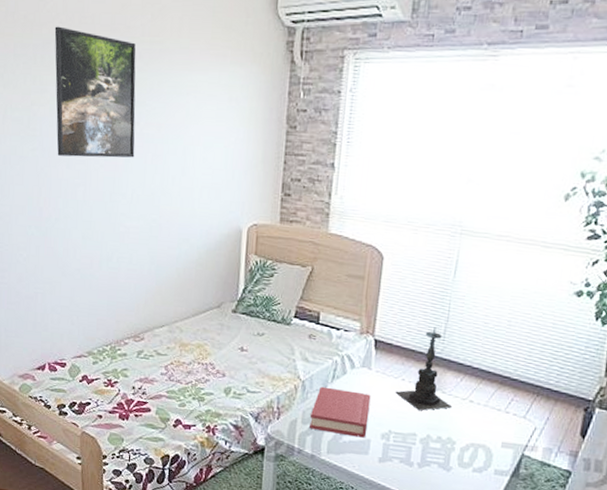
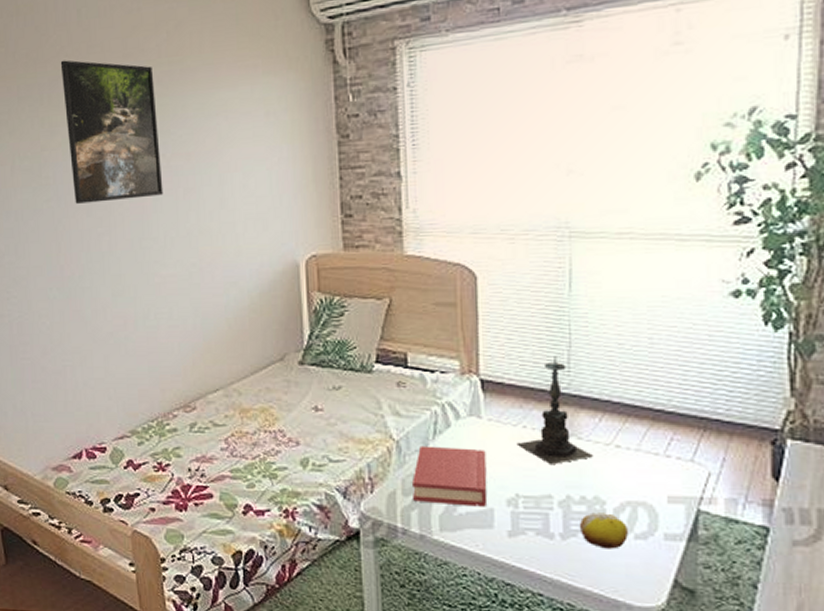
fruit: none [432,449,469,478] -> present [579,512,628,549]

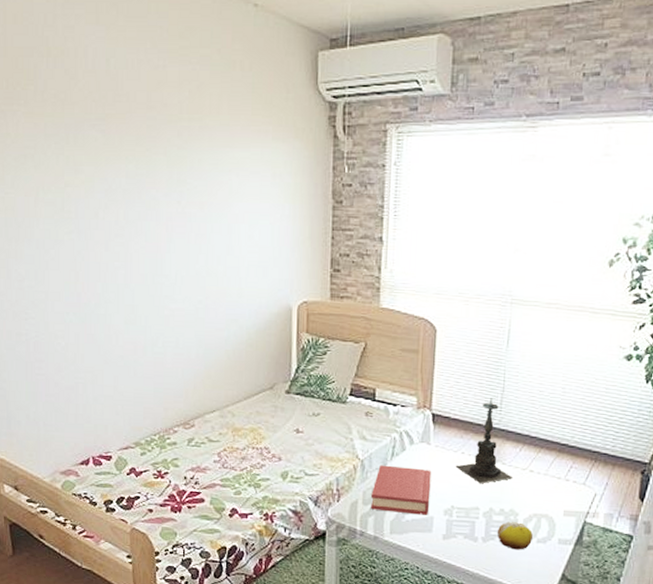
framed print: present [60,60,164,204] -> none [87,105,177,239]

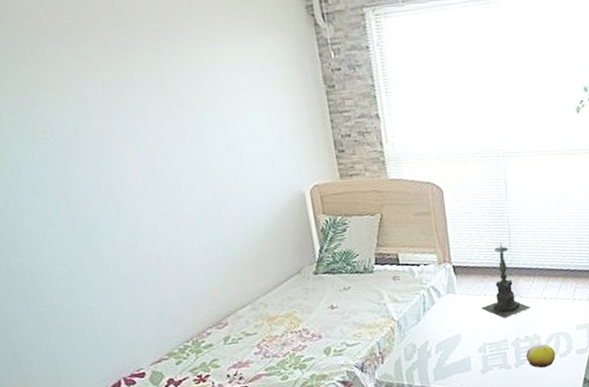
hardback book: present [371,465,431,515] -> none [412,316,465,363]

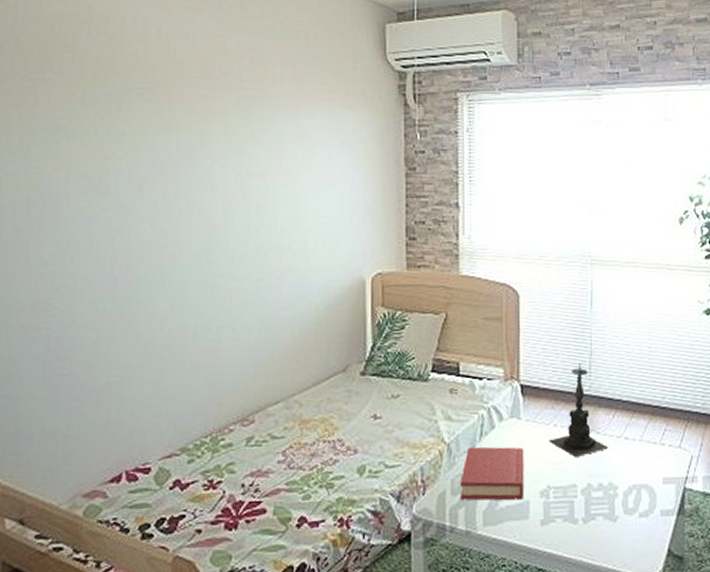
hardback book: none [412,316,465,363] -> present [461,446,524,501]
fruit: present [525,343,556,368] -> none [597,496,634,528]

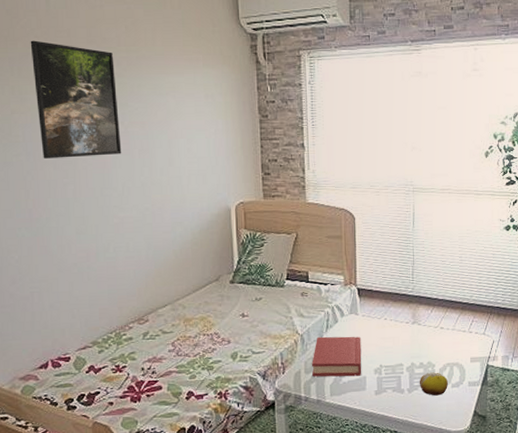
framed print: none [134,73,236,214] -> present [30,40,122,159]
candle holder: present [549,363,609,457] -> none [380,270,428,343]
fruit: none [597,496,634,528] -> present [419,372,448,396]

